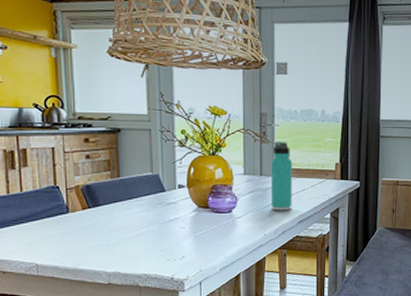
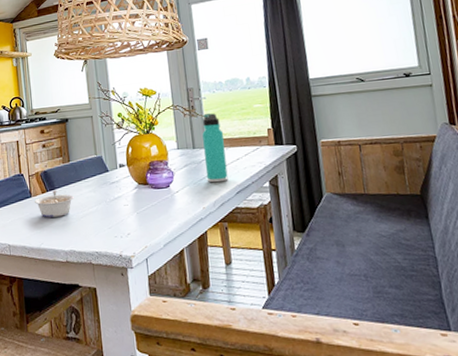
legume: none [73,207,122,237] -> present [35,190,74,218]

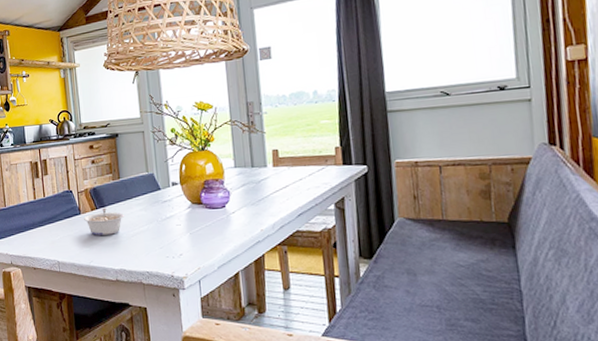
thermos bottle: present [202,113,229,183] -> none [262,129,290,204]

